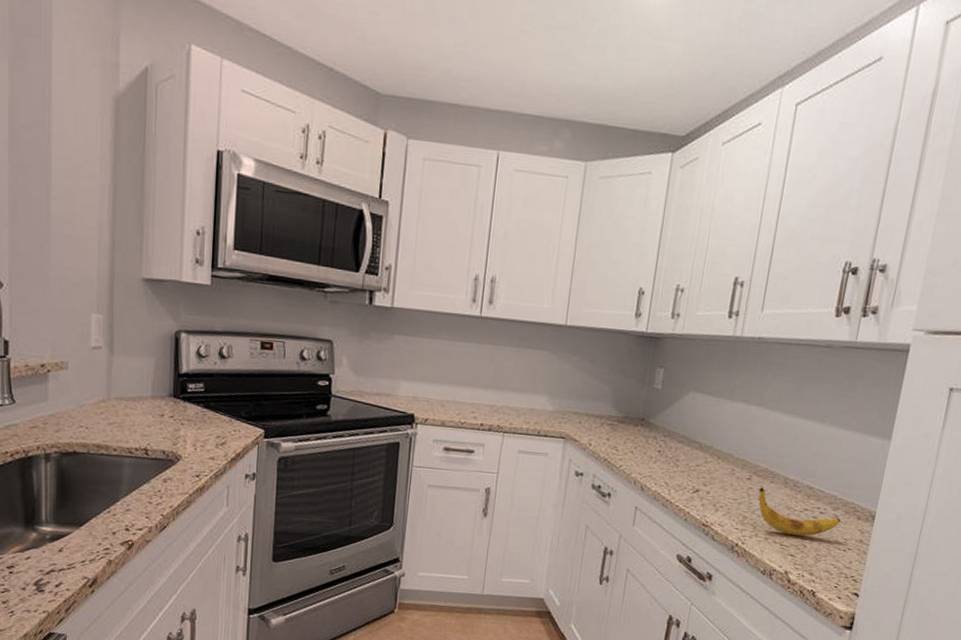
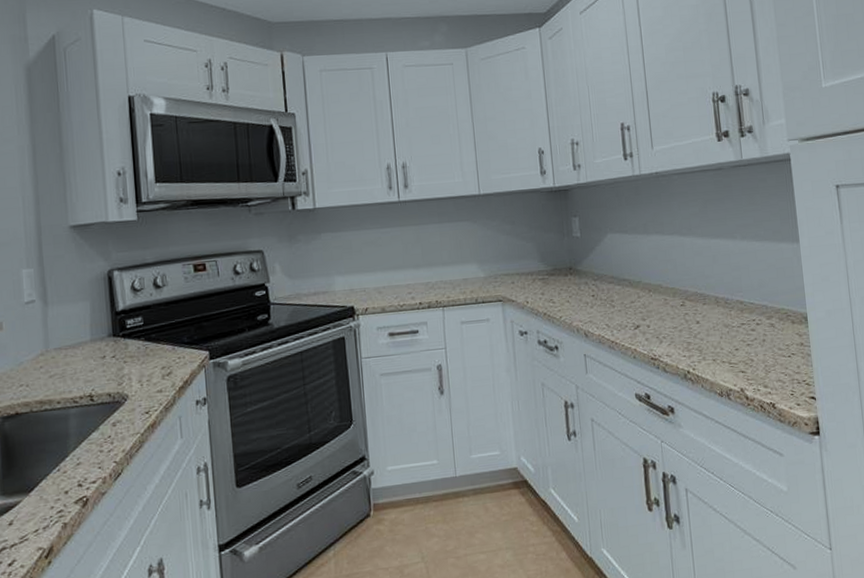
banana: present [758,487,841,536] -> none [695,311,778,352]

